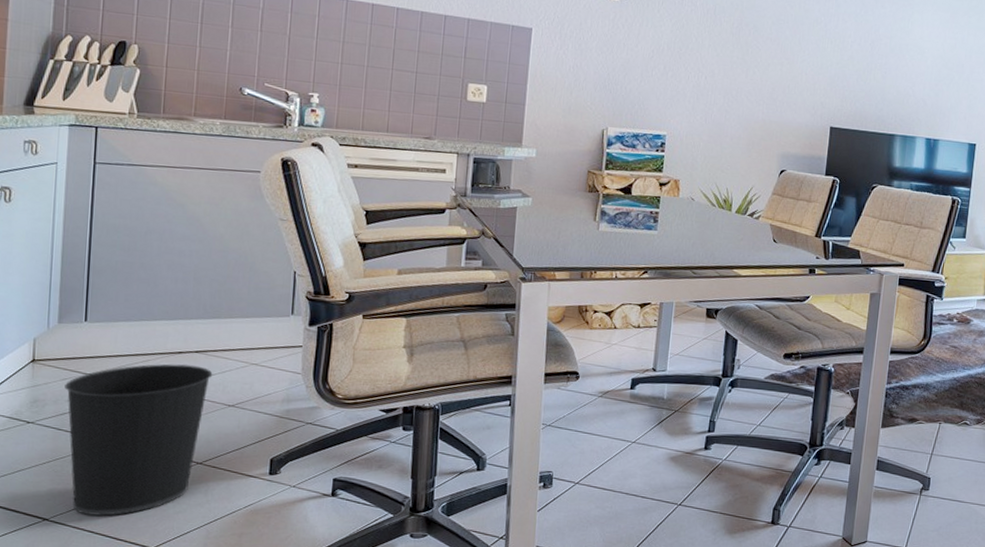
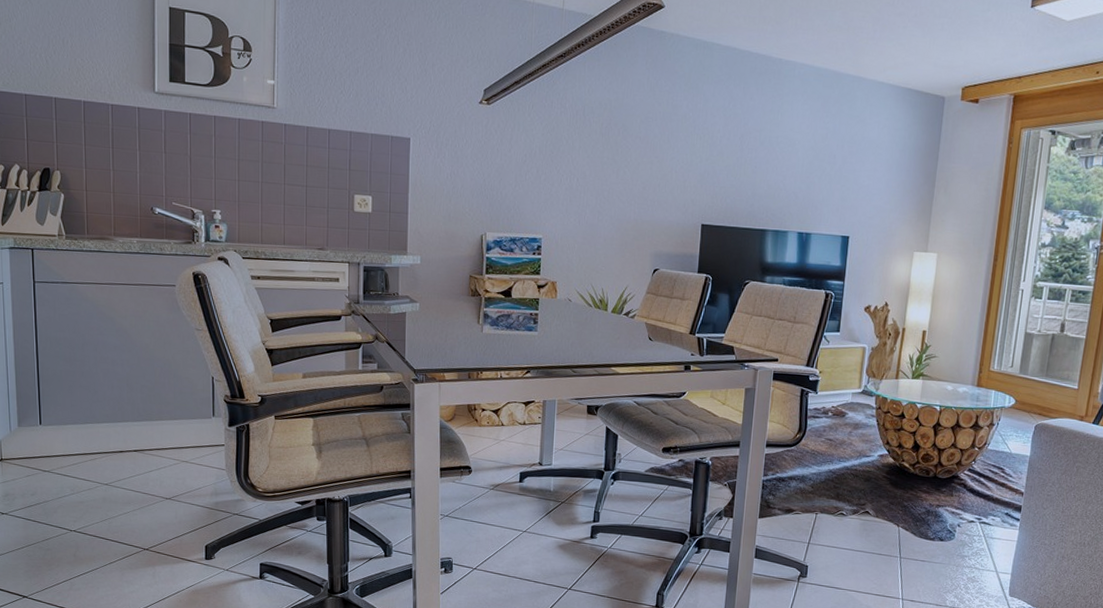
wastebasket: present [64,364,213,516] -> none [29,461,150,594]

